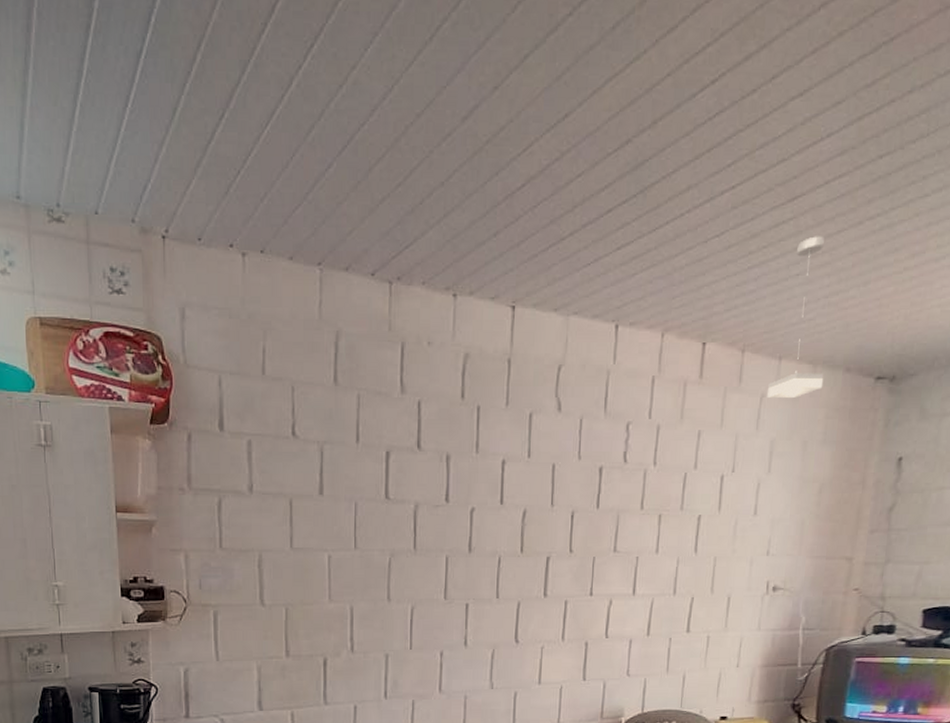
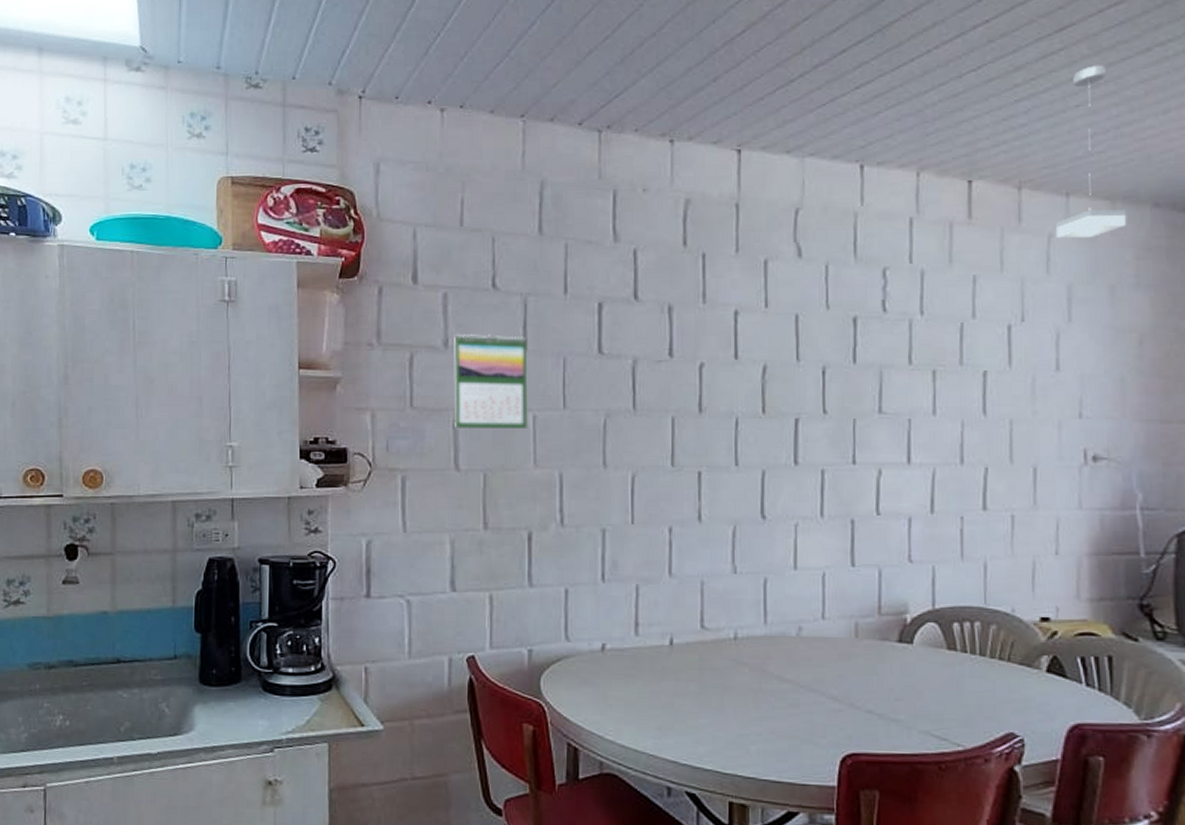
calendar: none [258,480,324,569] -> present [453,334,528,430]

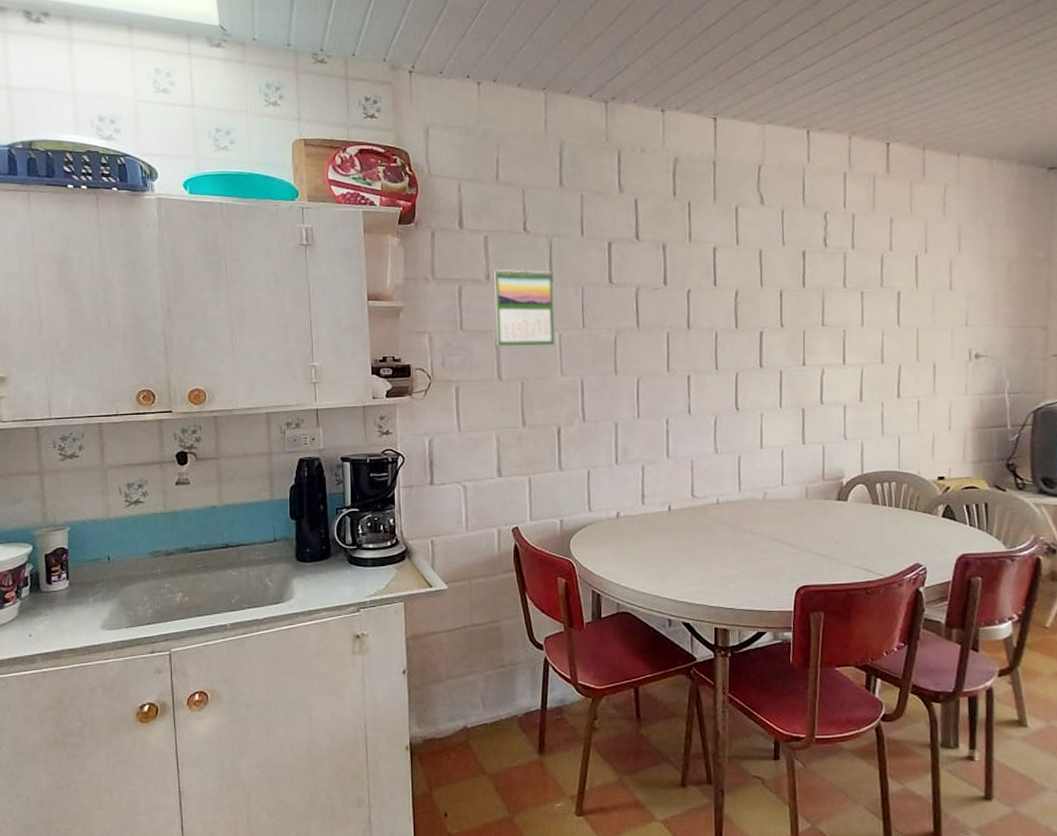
pendant lamp: present [1055,65,1127,239] -> none [949,53,1000,189]

